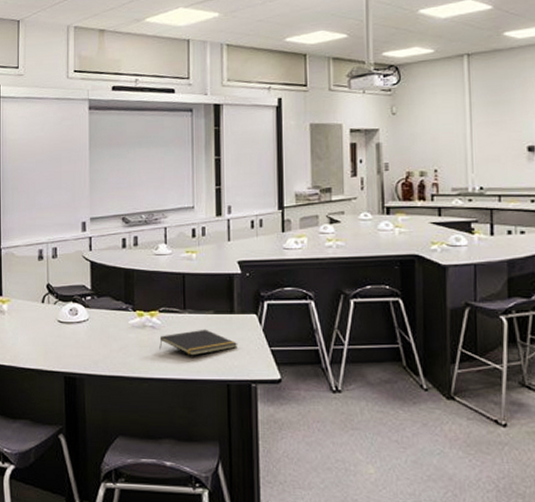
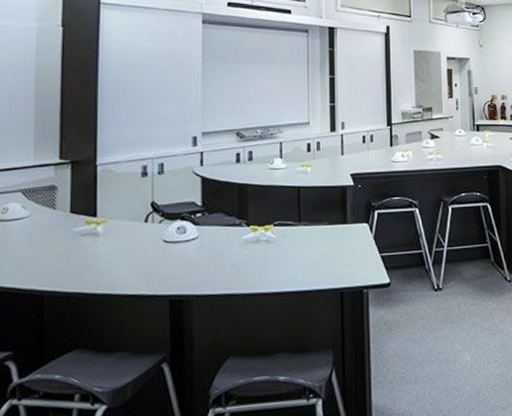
notepad: present [159,329,238,356] -> none [274,240,351,267]

